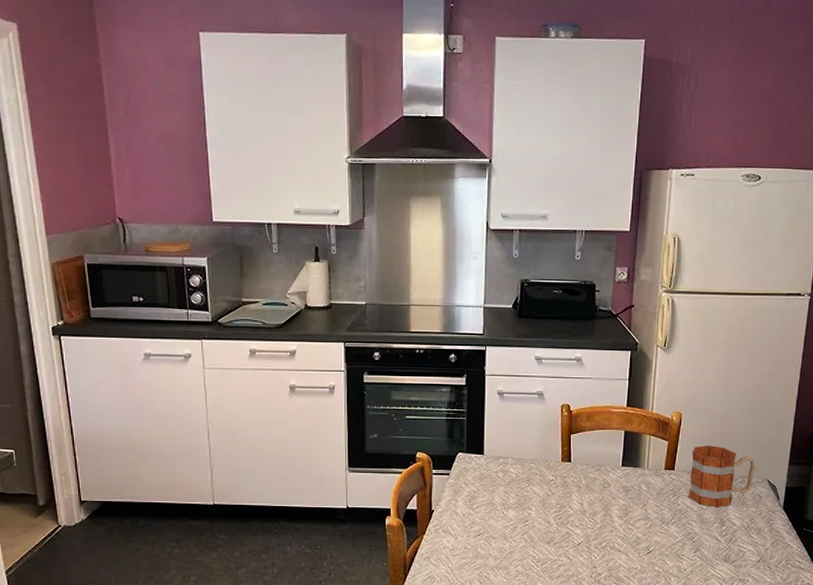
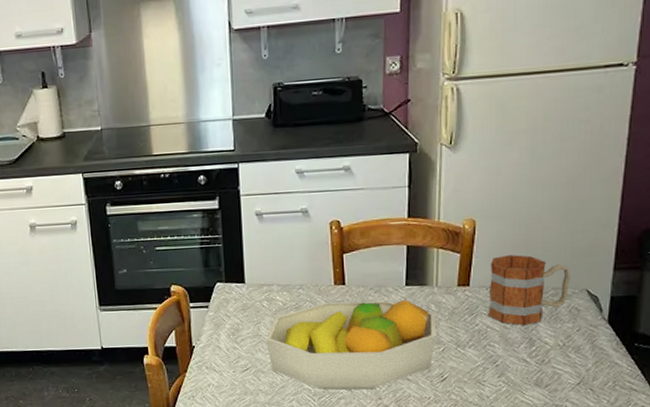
fruit bowl: none [498,477,646,559] -> present [265,300,437,390]

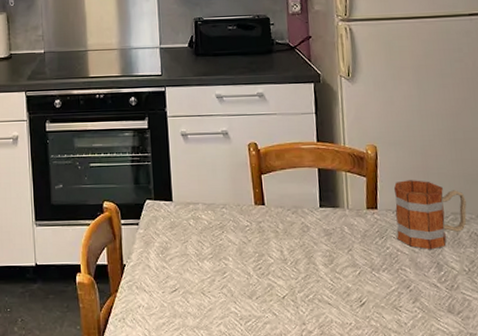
fruit bowl: present [265,300,437,390] -> none [193,221,352,314]

